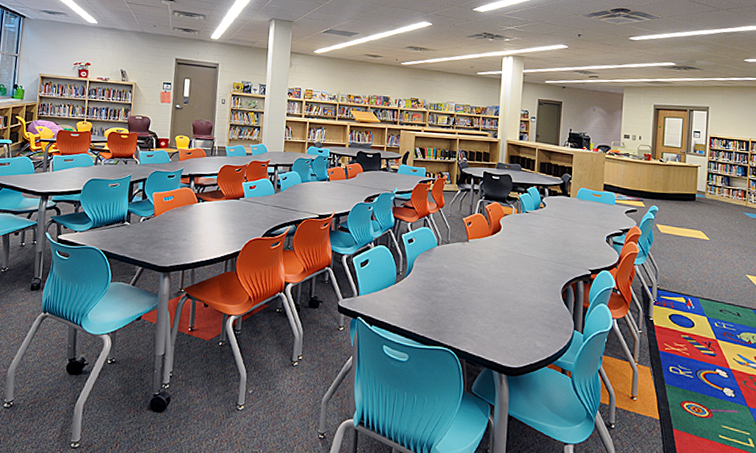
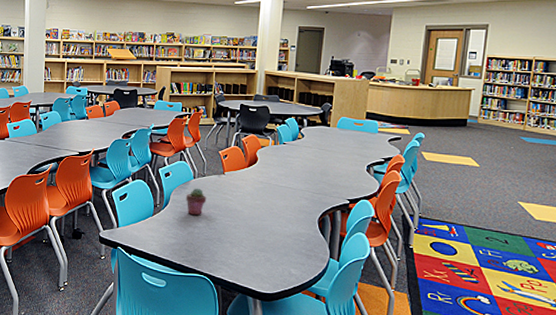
potted succulent: none [429,255,451,284] -> present [186,188,207,215]

